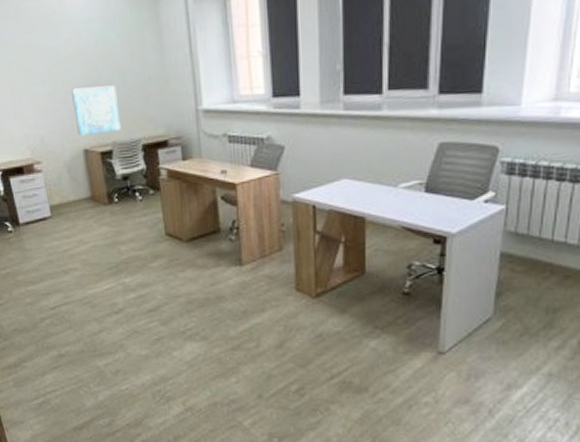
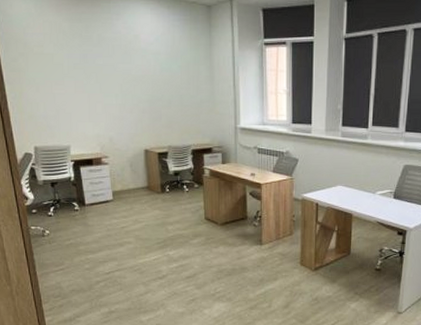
wall art: present [72,85,122,136] -> none [139,103,176,139]

